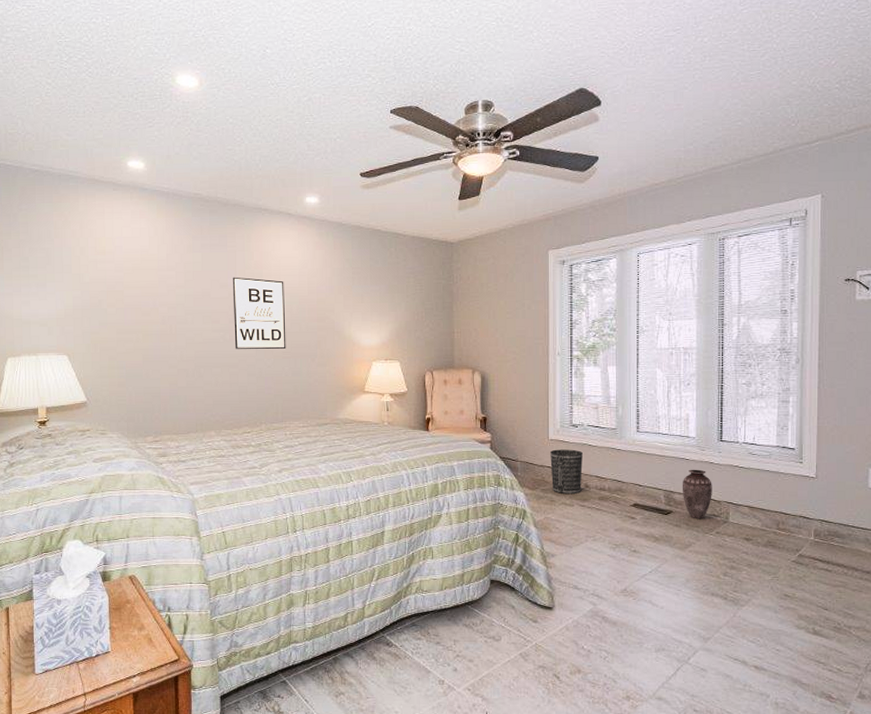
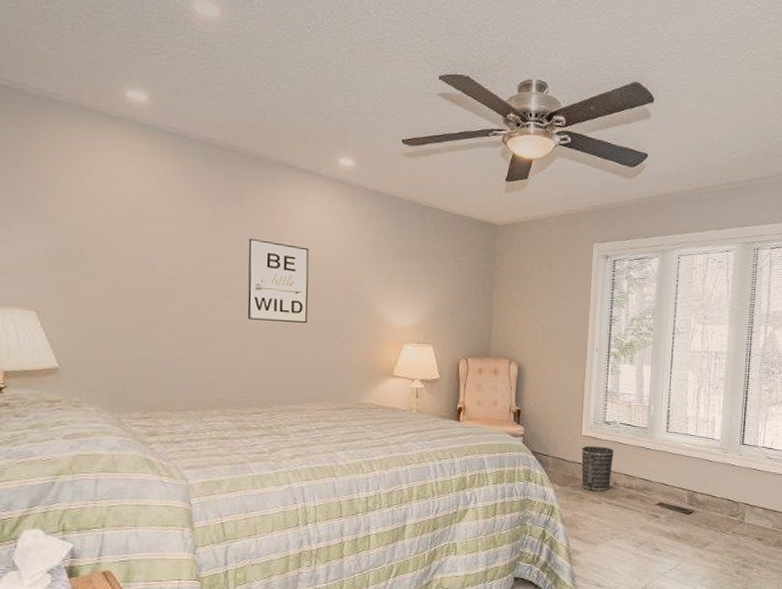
vase: present [682,469,712,519] -> none [704,470,732,519]

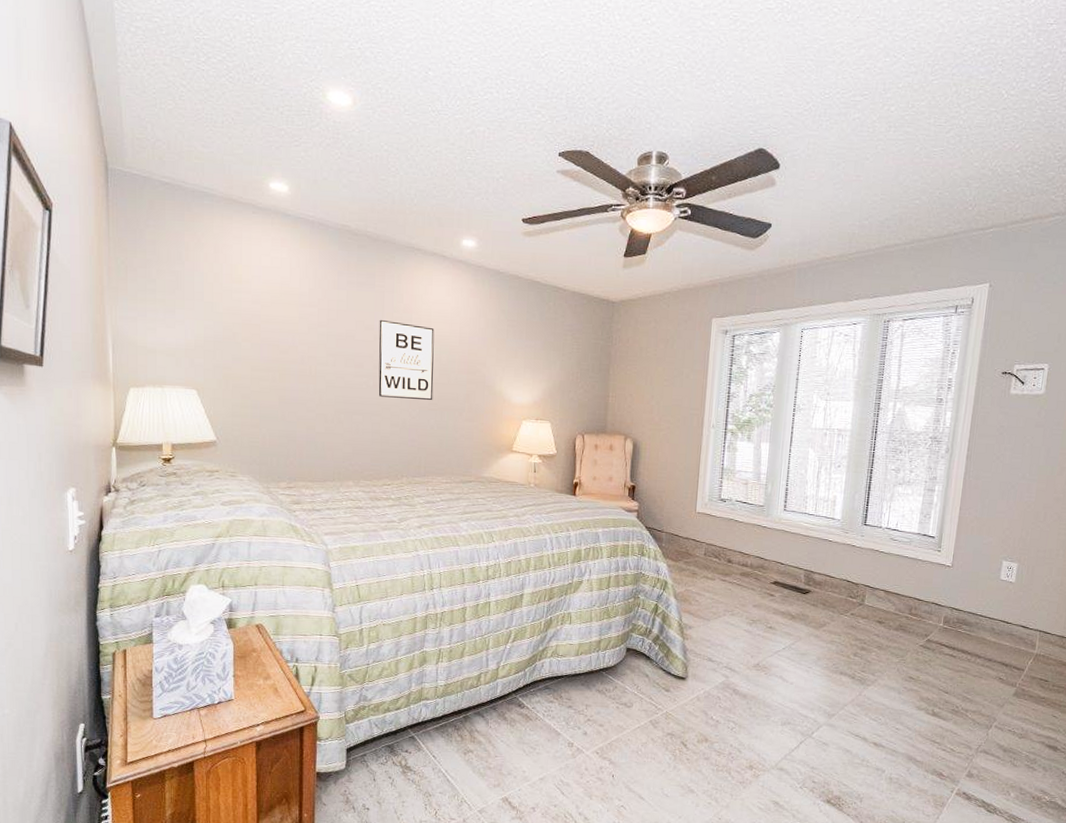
wastebasket: present [581,446,614,492] -> none [695,522,728,569]

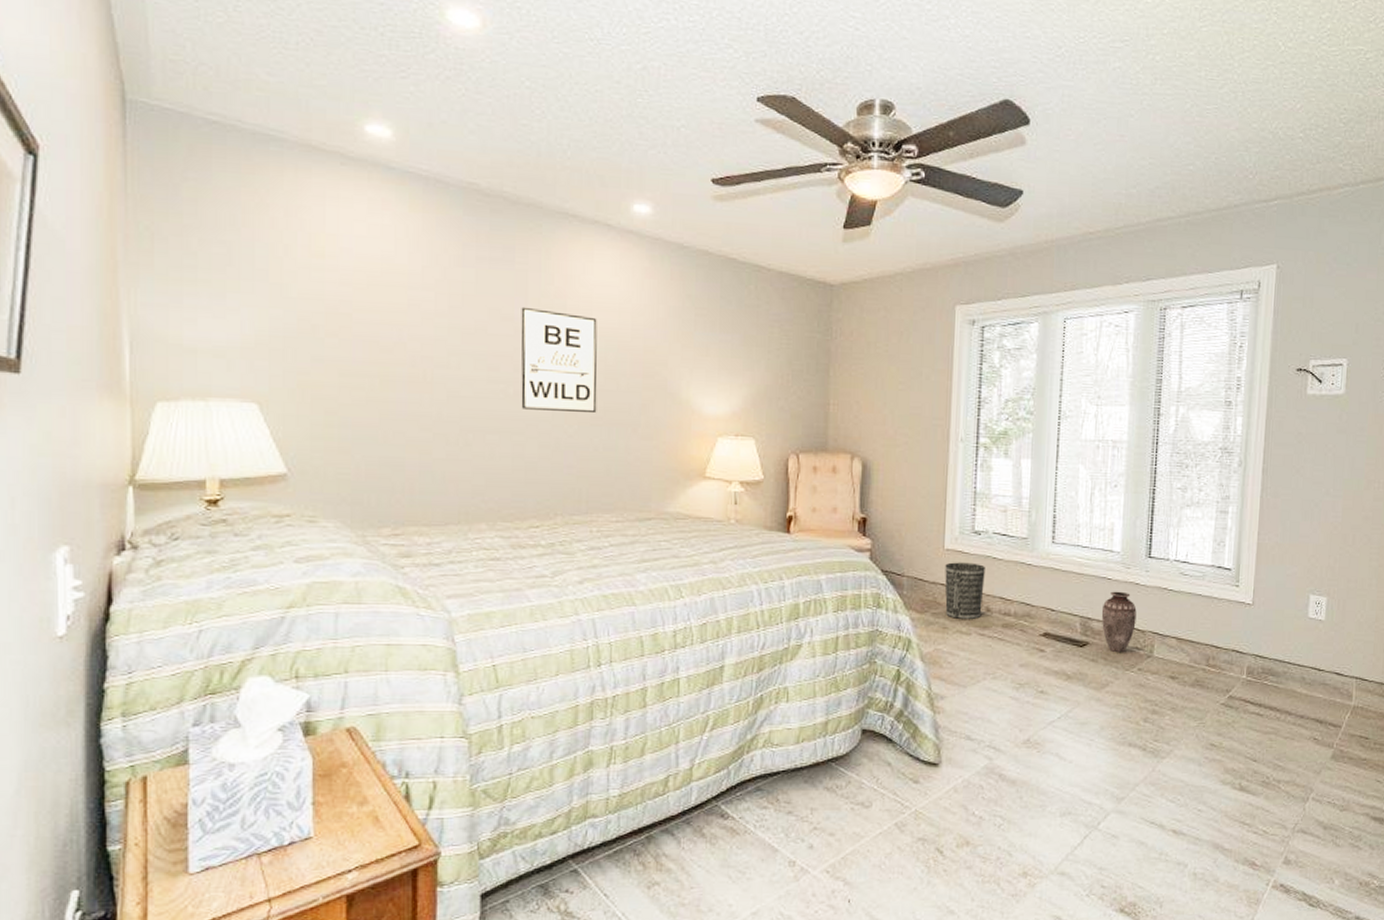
wastebasket: none [695,522,728,569] -> present [945,562,985,620]
vase: none [822,551,852,600] -> present [1101,591,1137,653]

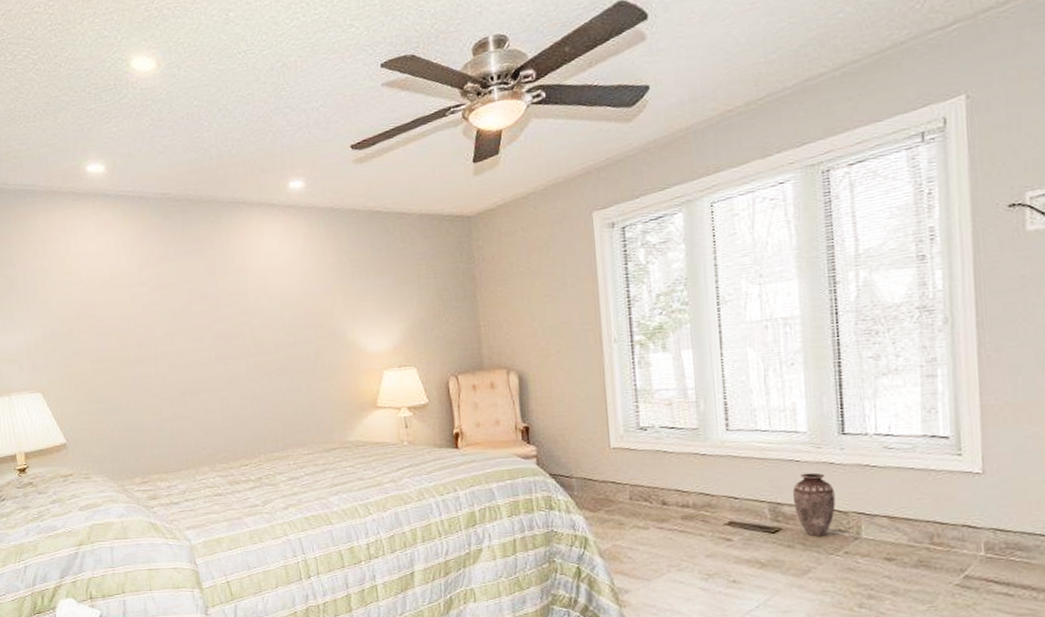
wall art: present [521,306,597,412] -> none [213,284,281,370]
wastebasket: present [945,562,985,620] -> none [613,458,658,515]

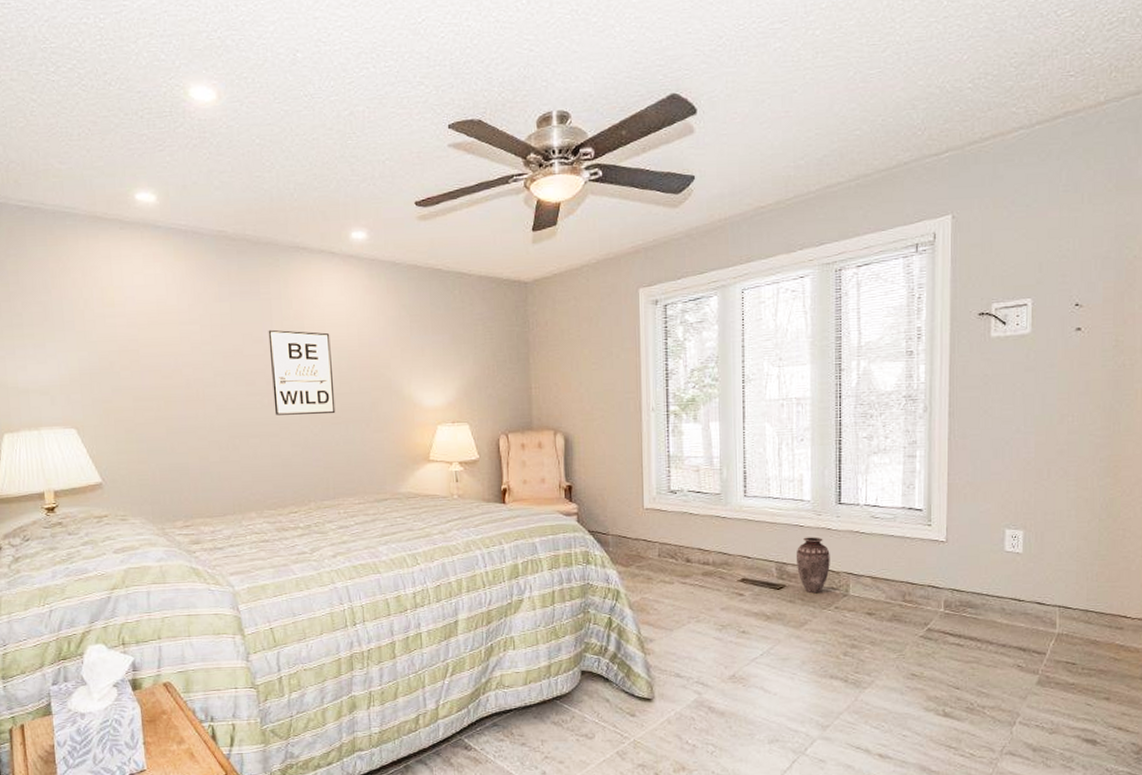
wall art: none [213,284,281,370] -> present [268,329,336,415]

